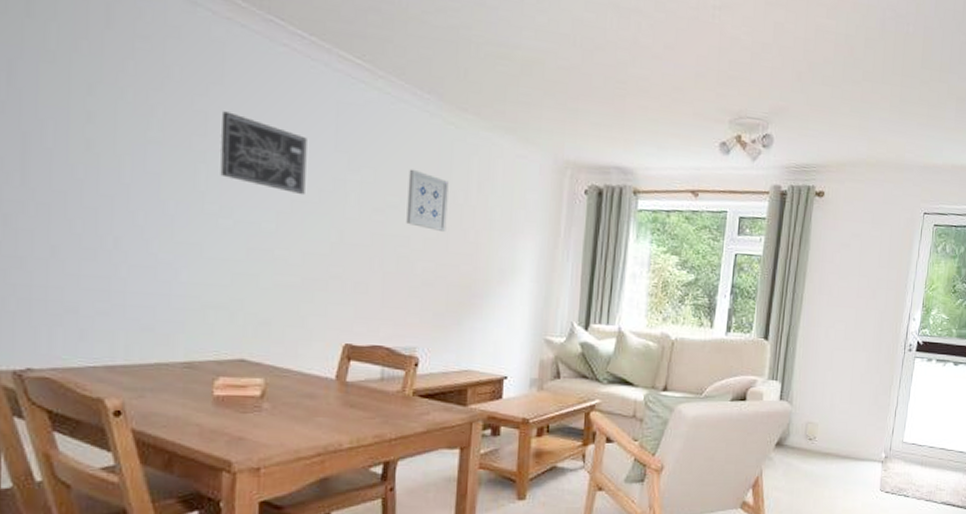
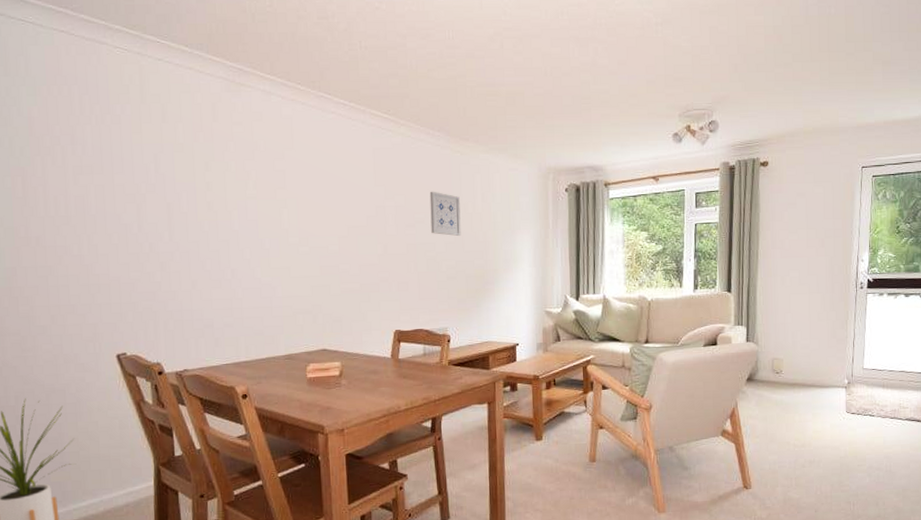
wall art: present [220,111,307,195] -> none [295,168,357,222]

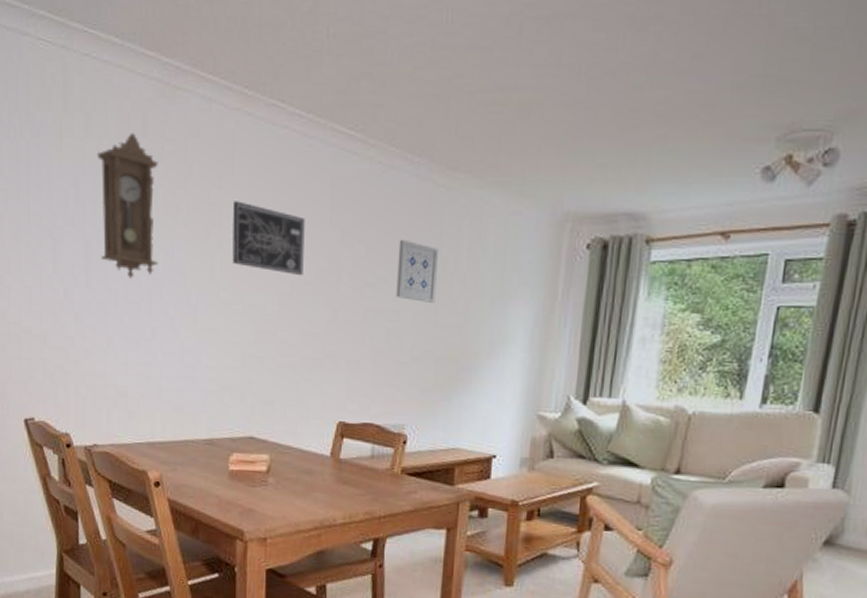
pendulum clock: none [174,119,234,232] -> present [97,133,159,278]
wall art: none [295,168,357,222] -> present [232,201,305,276]

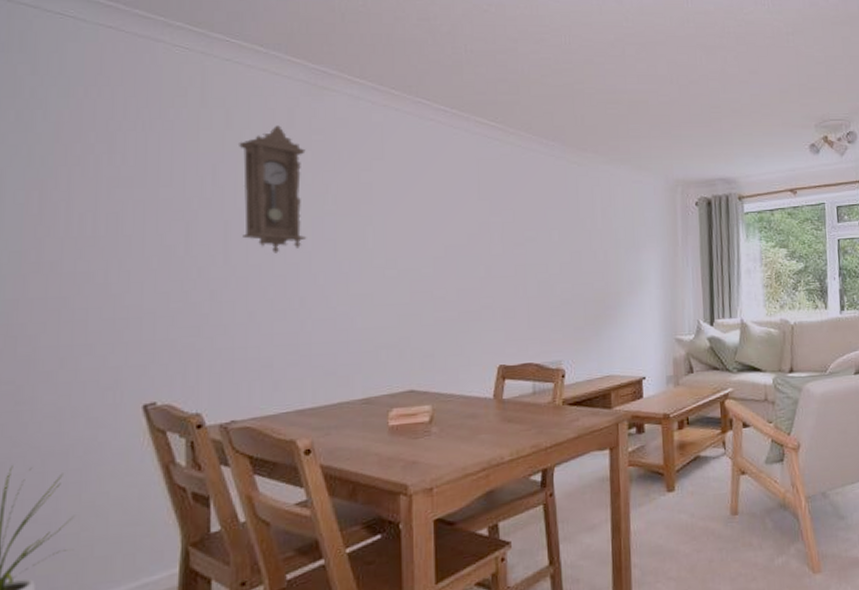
wall art: present [232,201,305,276] -> none [384,180,456,241]
wall art: present [396,239,438,303] -> none [542,205,578,255]

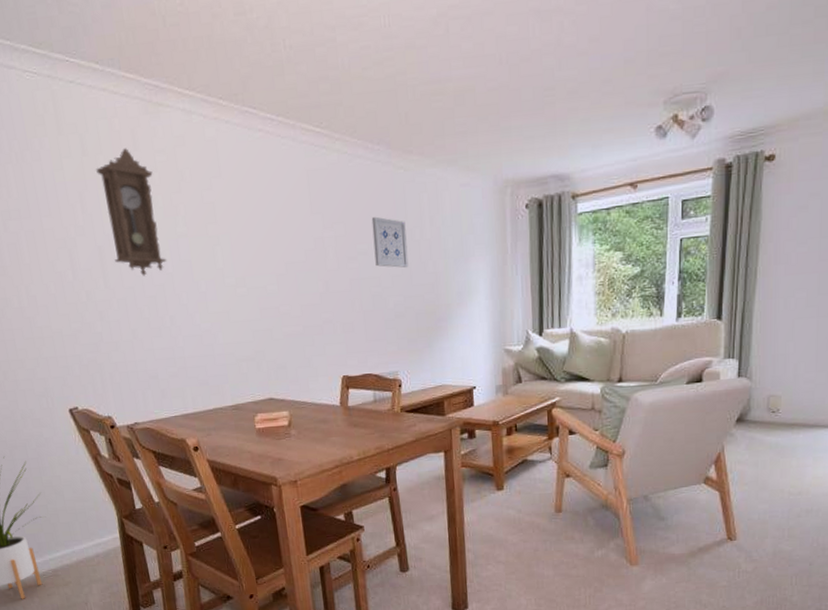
wall art: none [542,205,578,255] -> present [371,216,409,268]

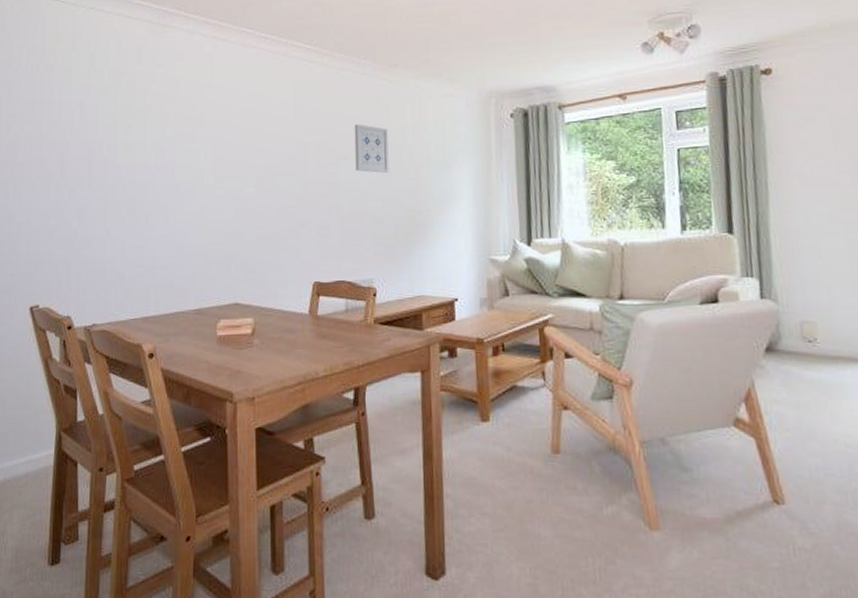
pendulum clock: present [96,148,167,276] -> none [100,62,151,176]

